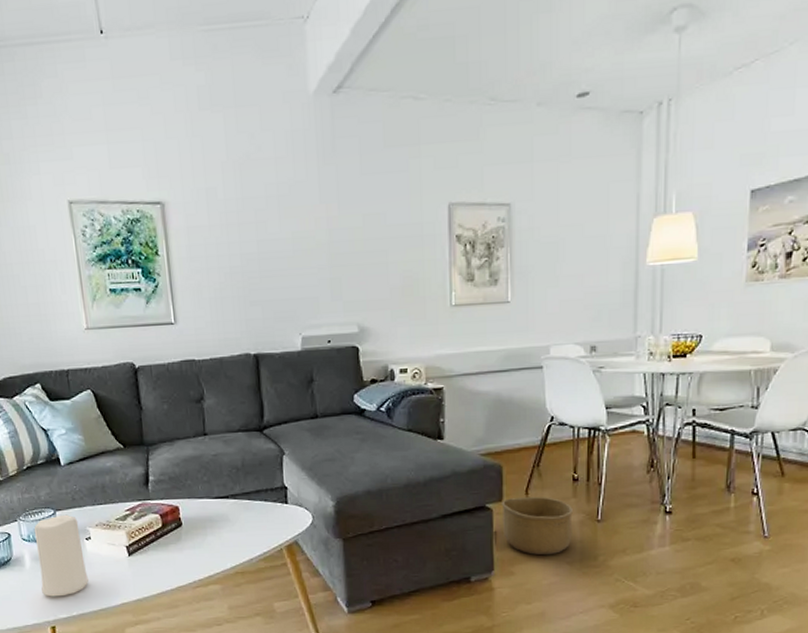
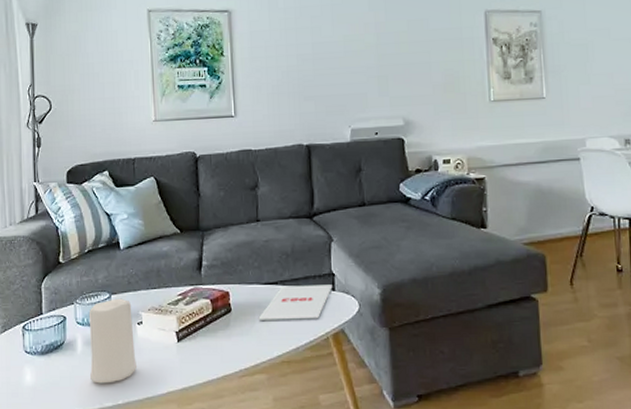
magazine: none [210,498,285,534] -> present [258,284,333,320]
basket: present [501,497,573,556] -> none [546,288,621,350]

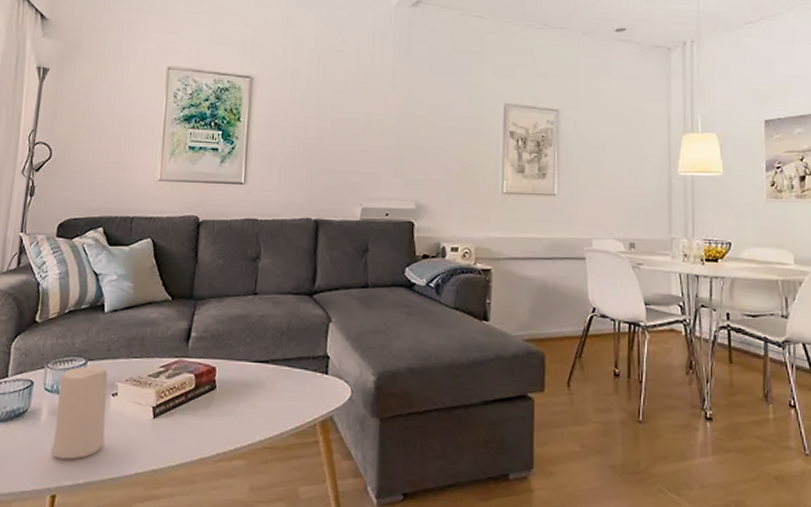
magazine: present [258,284,333,320] -> none [243,365,326,404]

